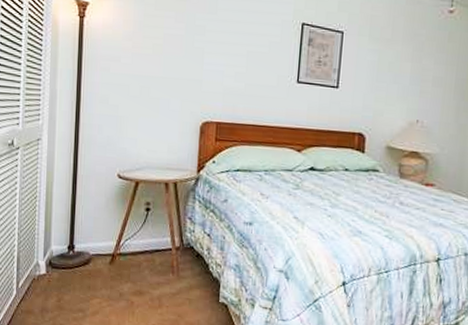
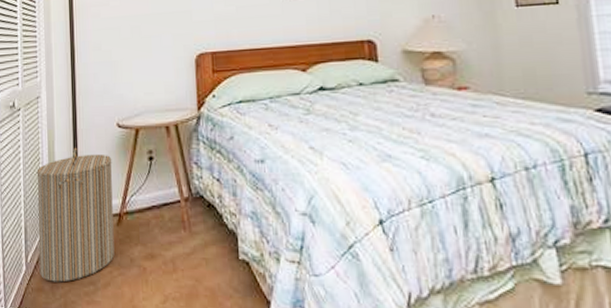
laundry hamper: none [30,190,110,308] -> present [37,147,115,283]

